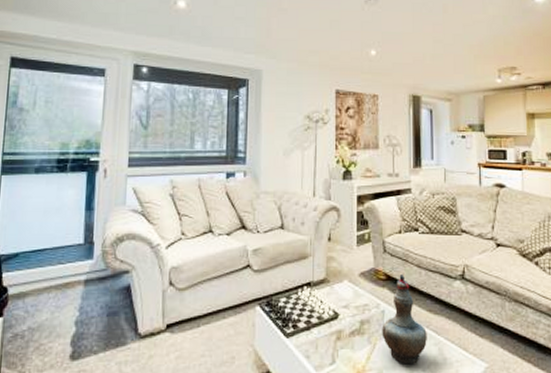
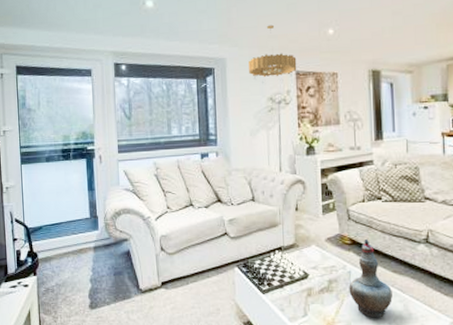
chandelier: none [286,39,337,100] -> present [249,24,297,83]

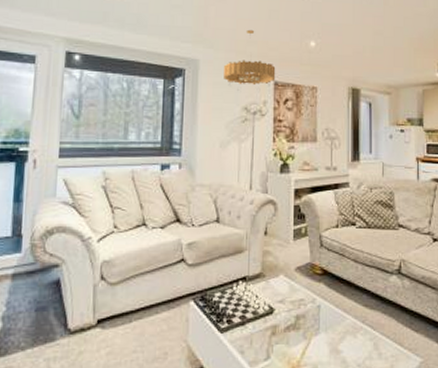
decorative vase: present [349,238,393,317] -> none [317,268,363,358]

